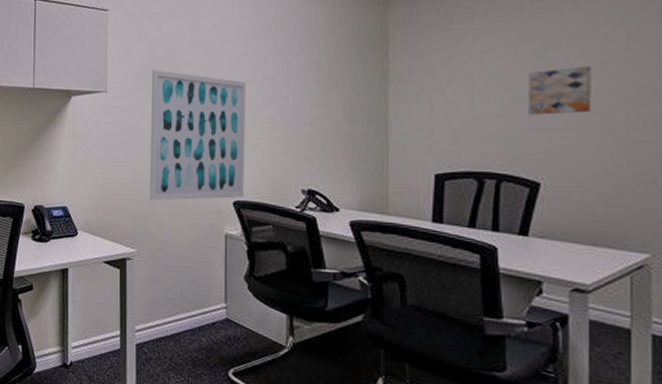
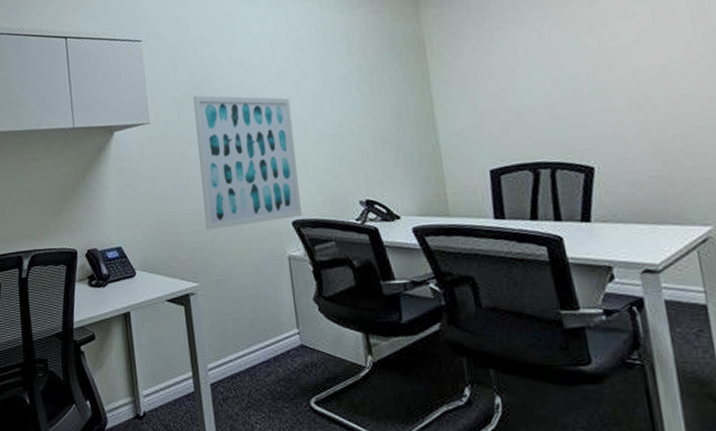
wall art: present [527,66,592,115] -> none [565,46,632,101]

